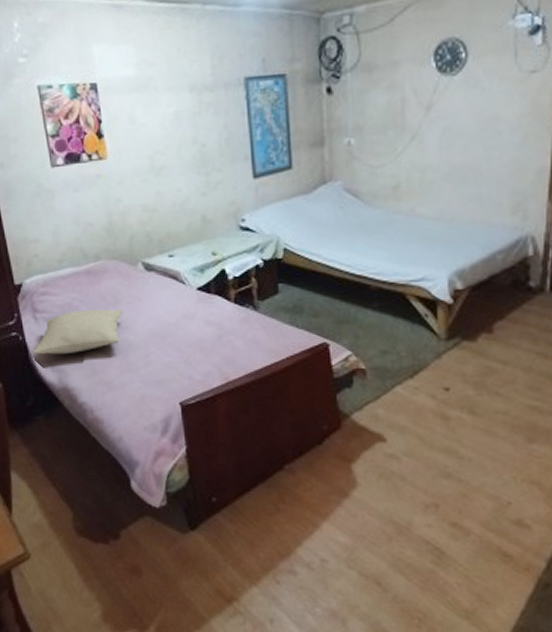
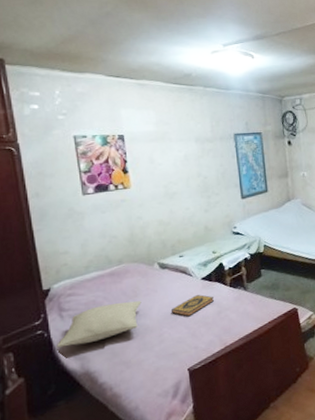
hardback book: none [158,310,214,337] -> present [170,295,215,317]

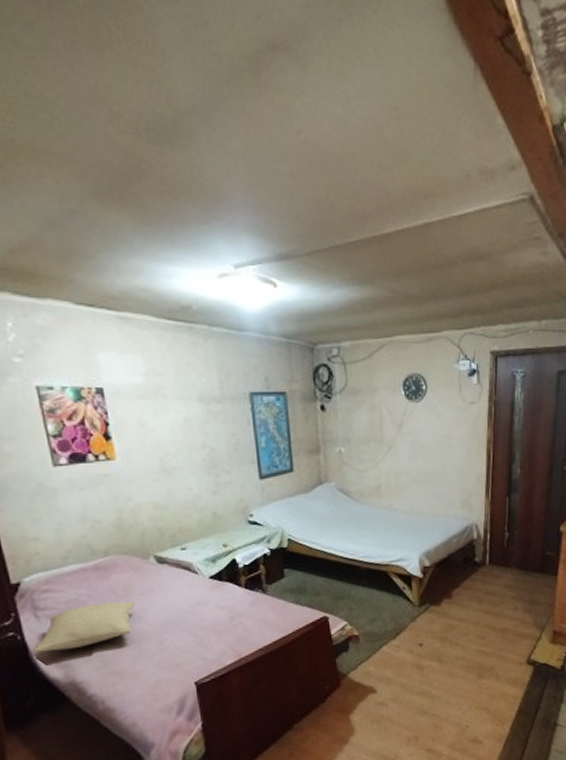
hardback book: present [170,295,215,317] -> none [172,596,227,622]

